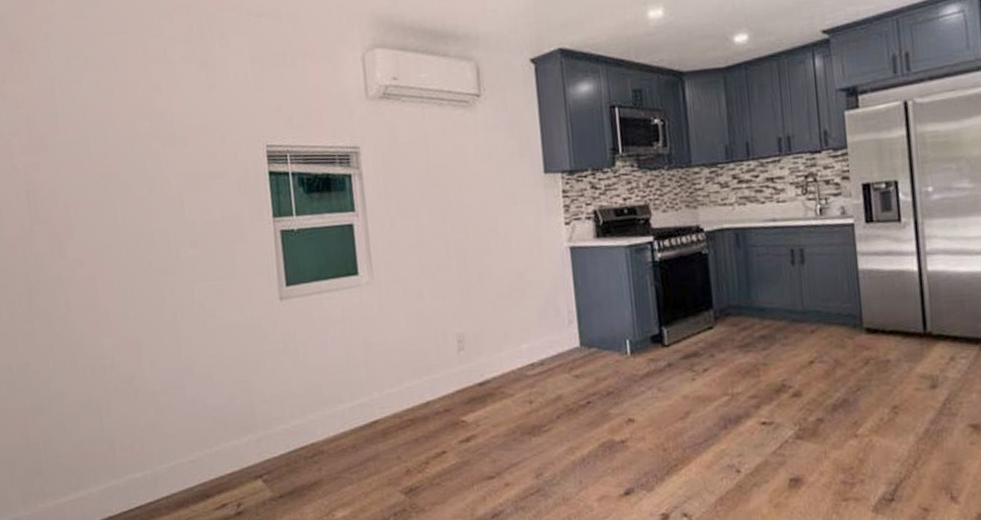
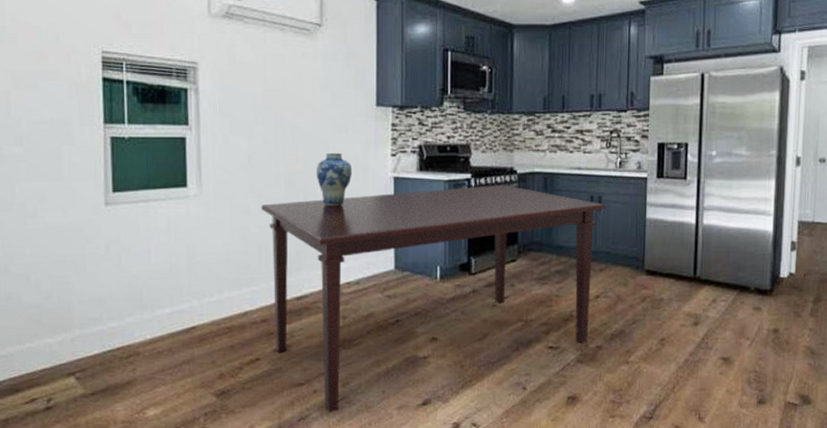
dining table: none [433,245,810,508] -> present [260,185,606,413]
vase: none [487,226,526,285] -> present [316,152,353,207]

